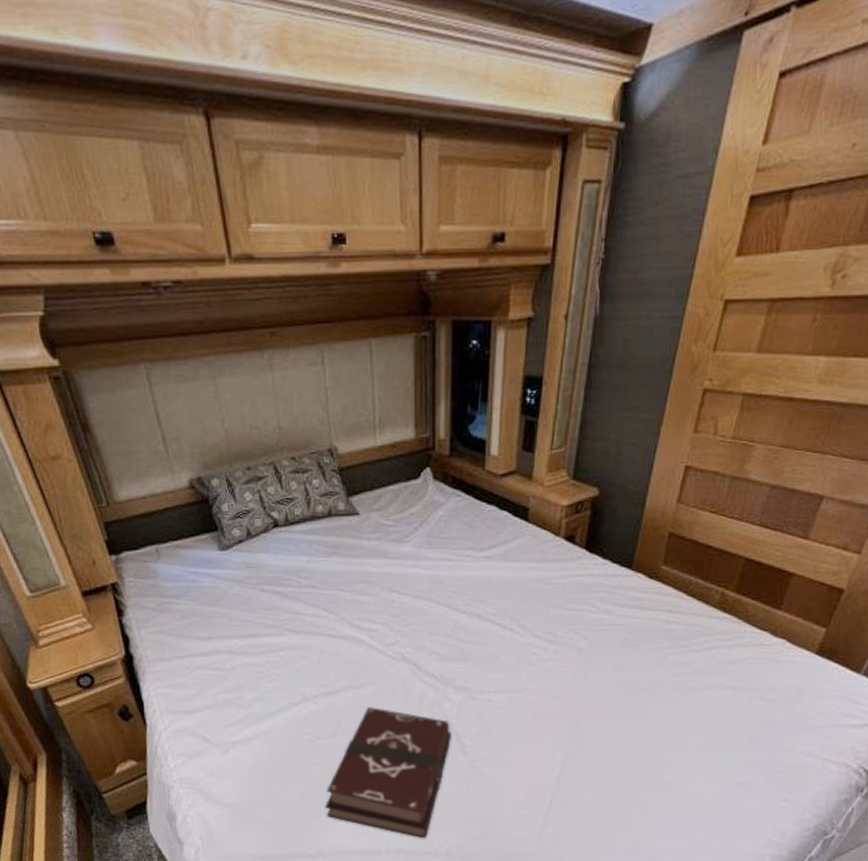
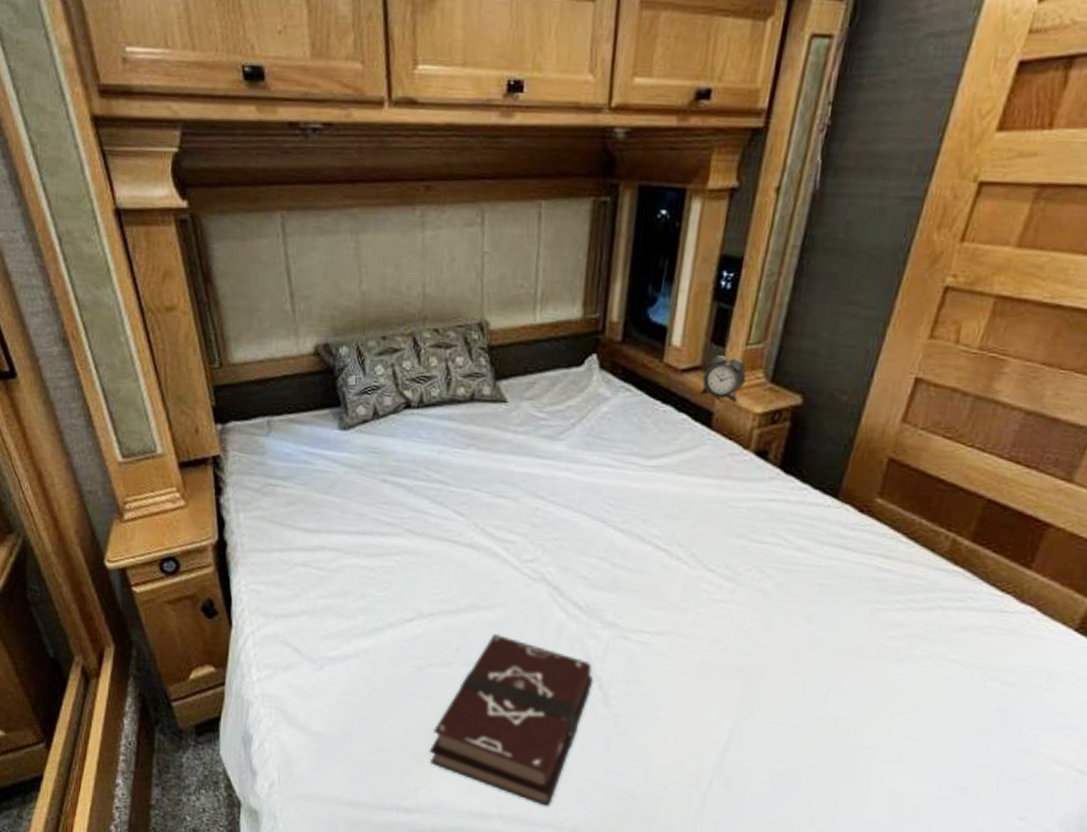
alarm clock: none [518,459,553,499] -> present [701,354,746,403]

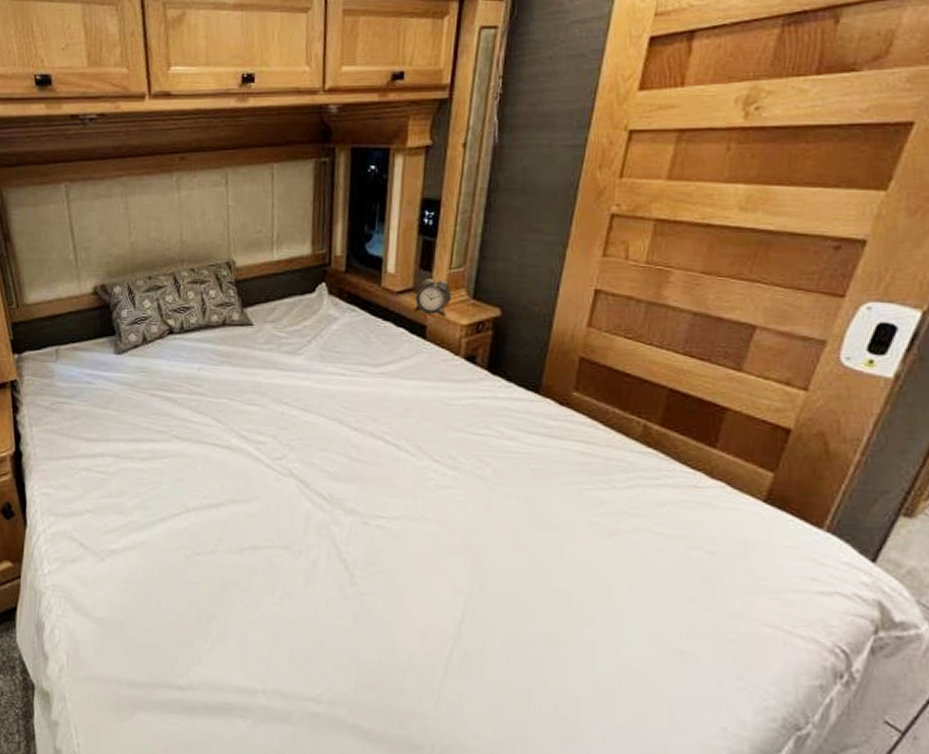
hardback book: present [429,633,594,807] -> none [198,523,341,681]

